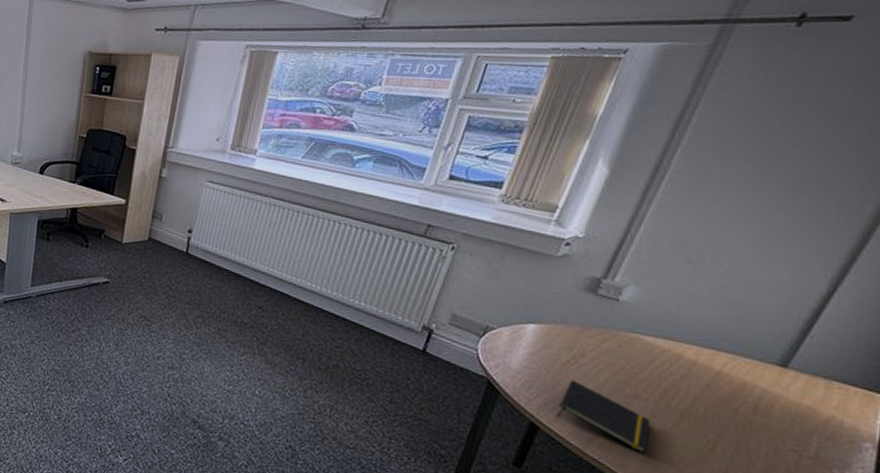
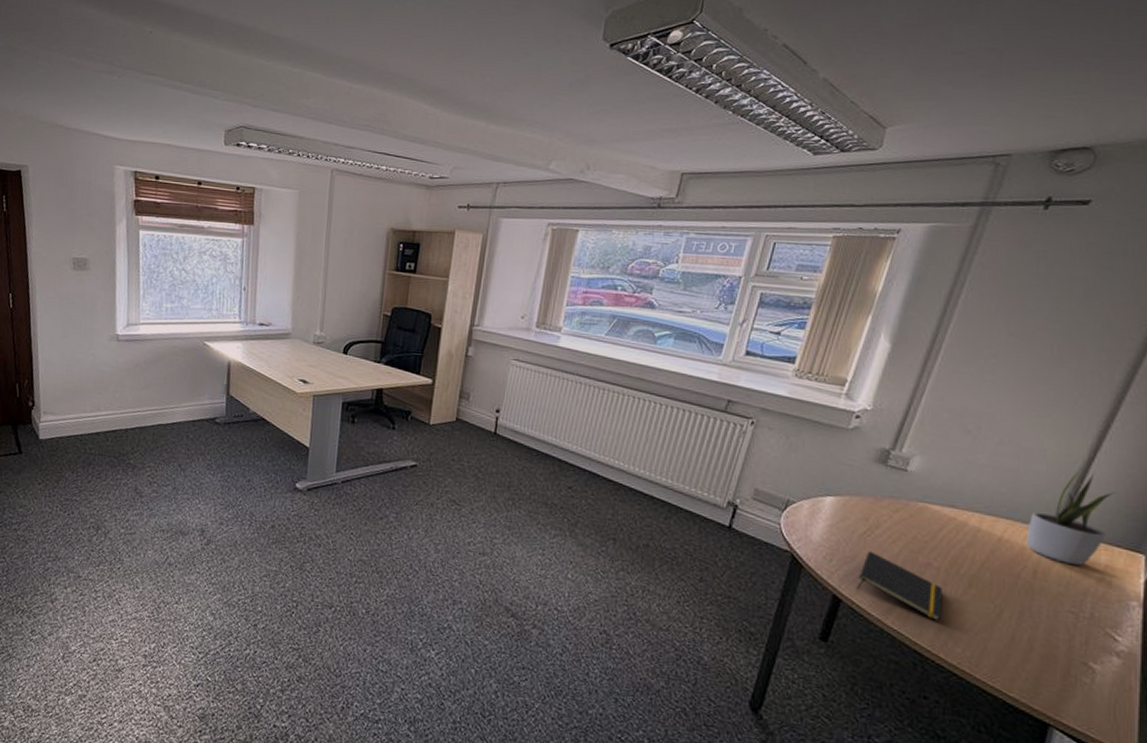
potted plant: none [747,302,857,403] -> present [1025,467,1116,565]

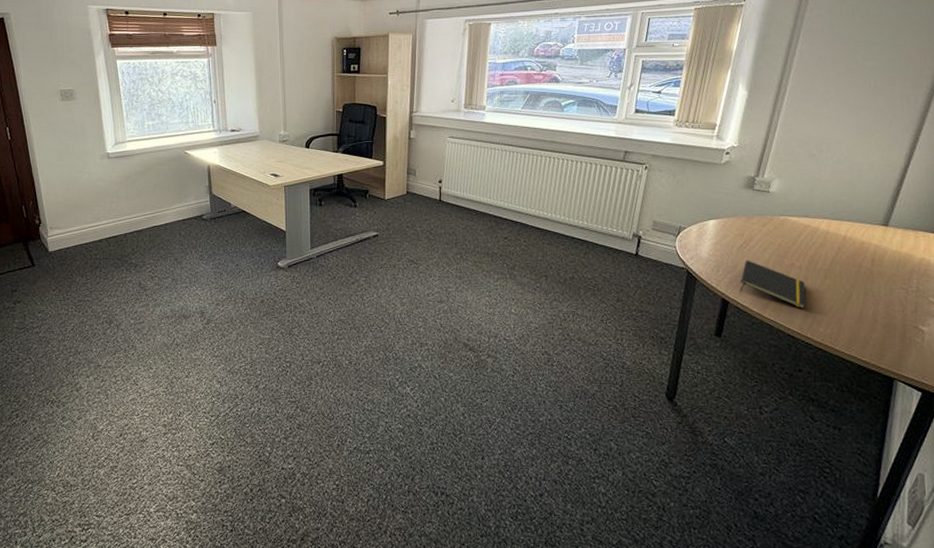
potted plant: present [1025,467,1116,565] -> none [864,174,928,251]

